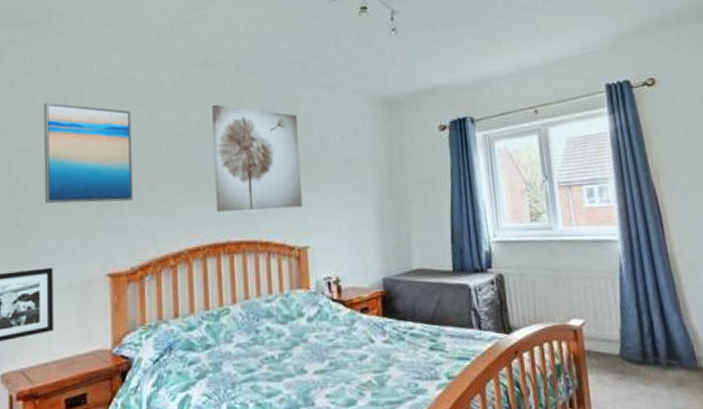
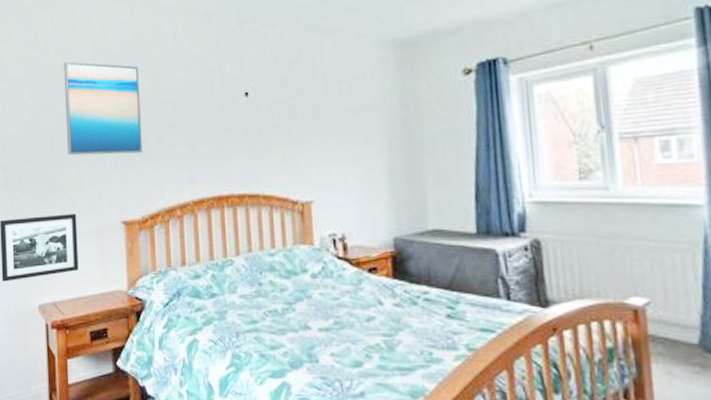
wall art: present [212,104,302,212] -> none [214,56,306,164]

